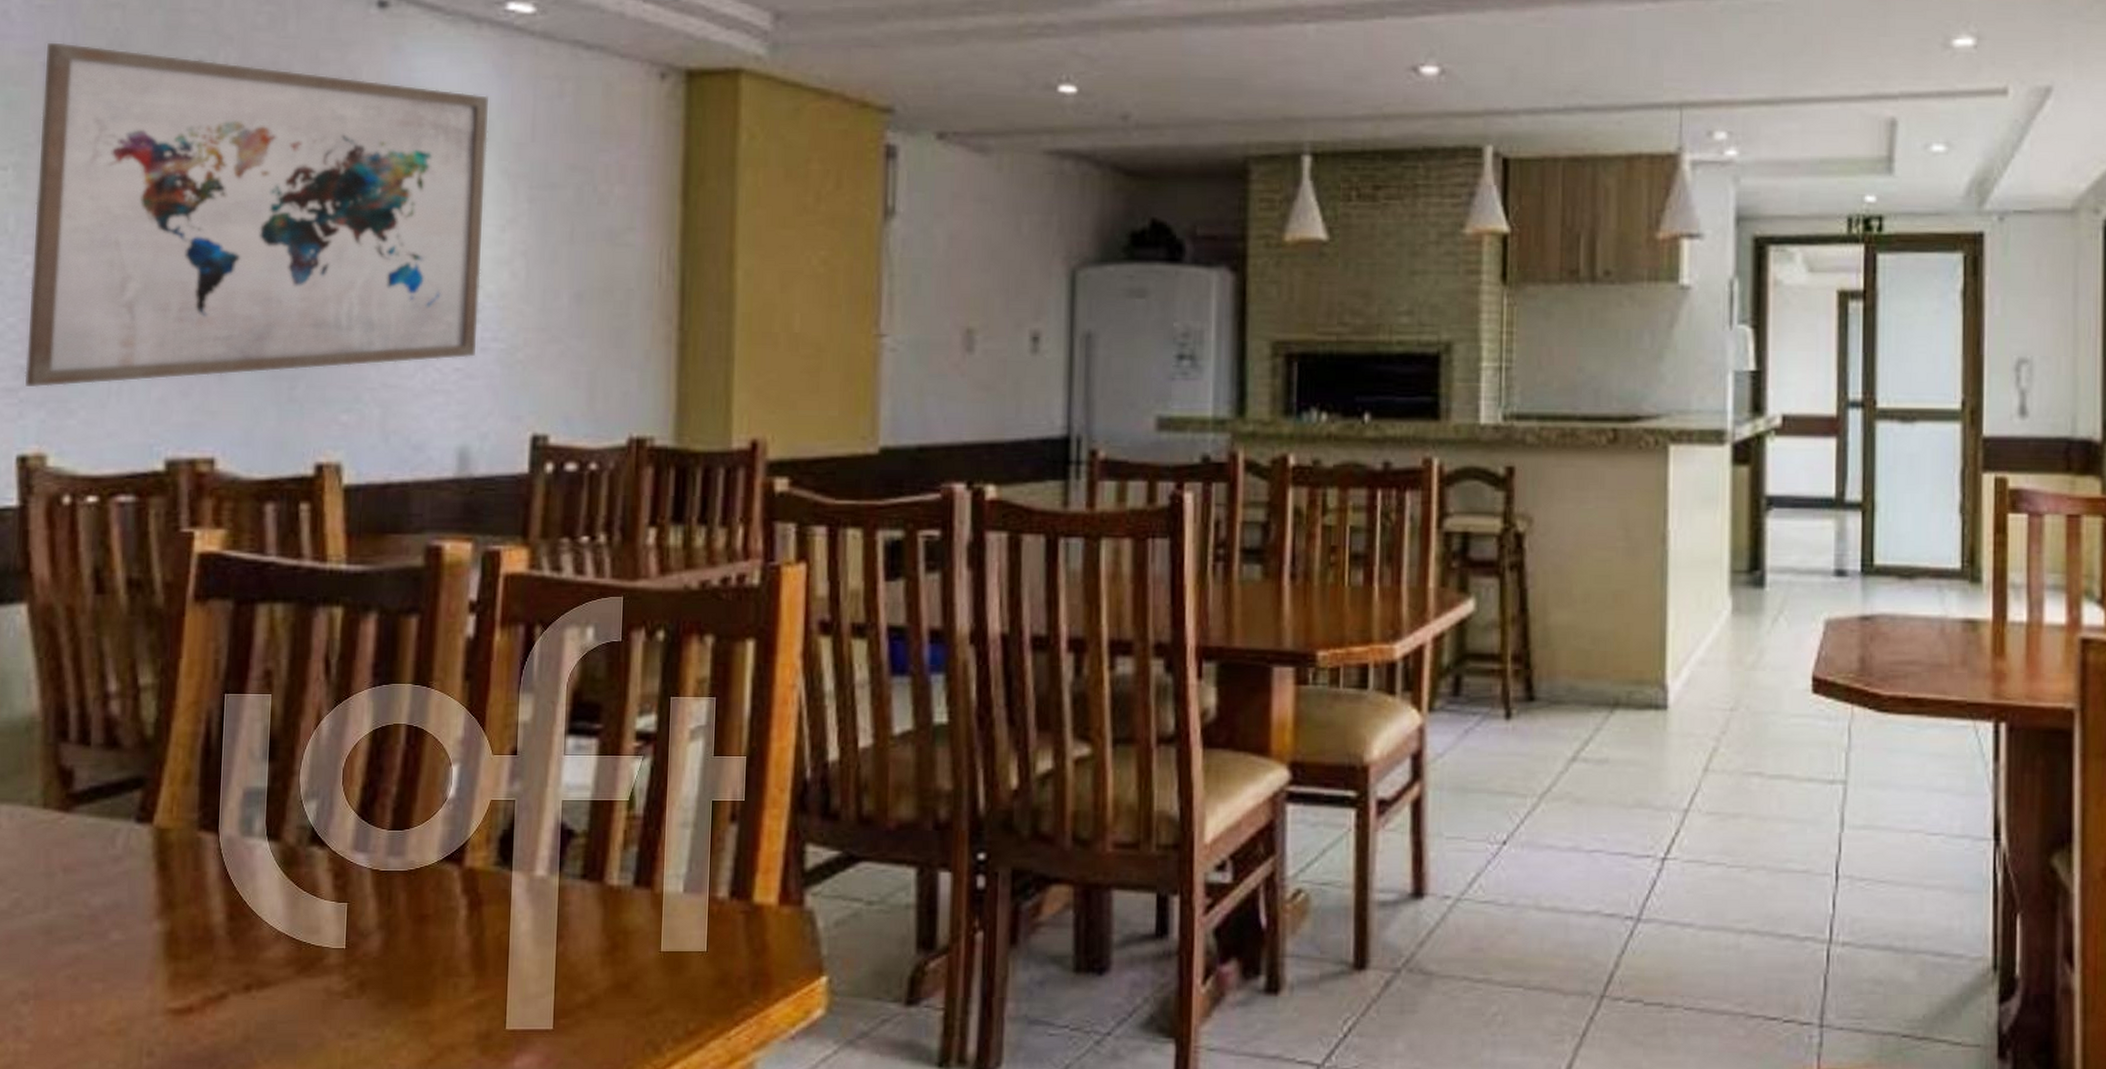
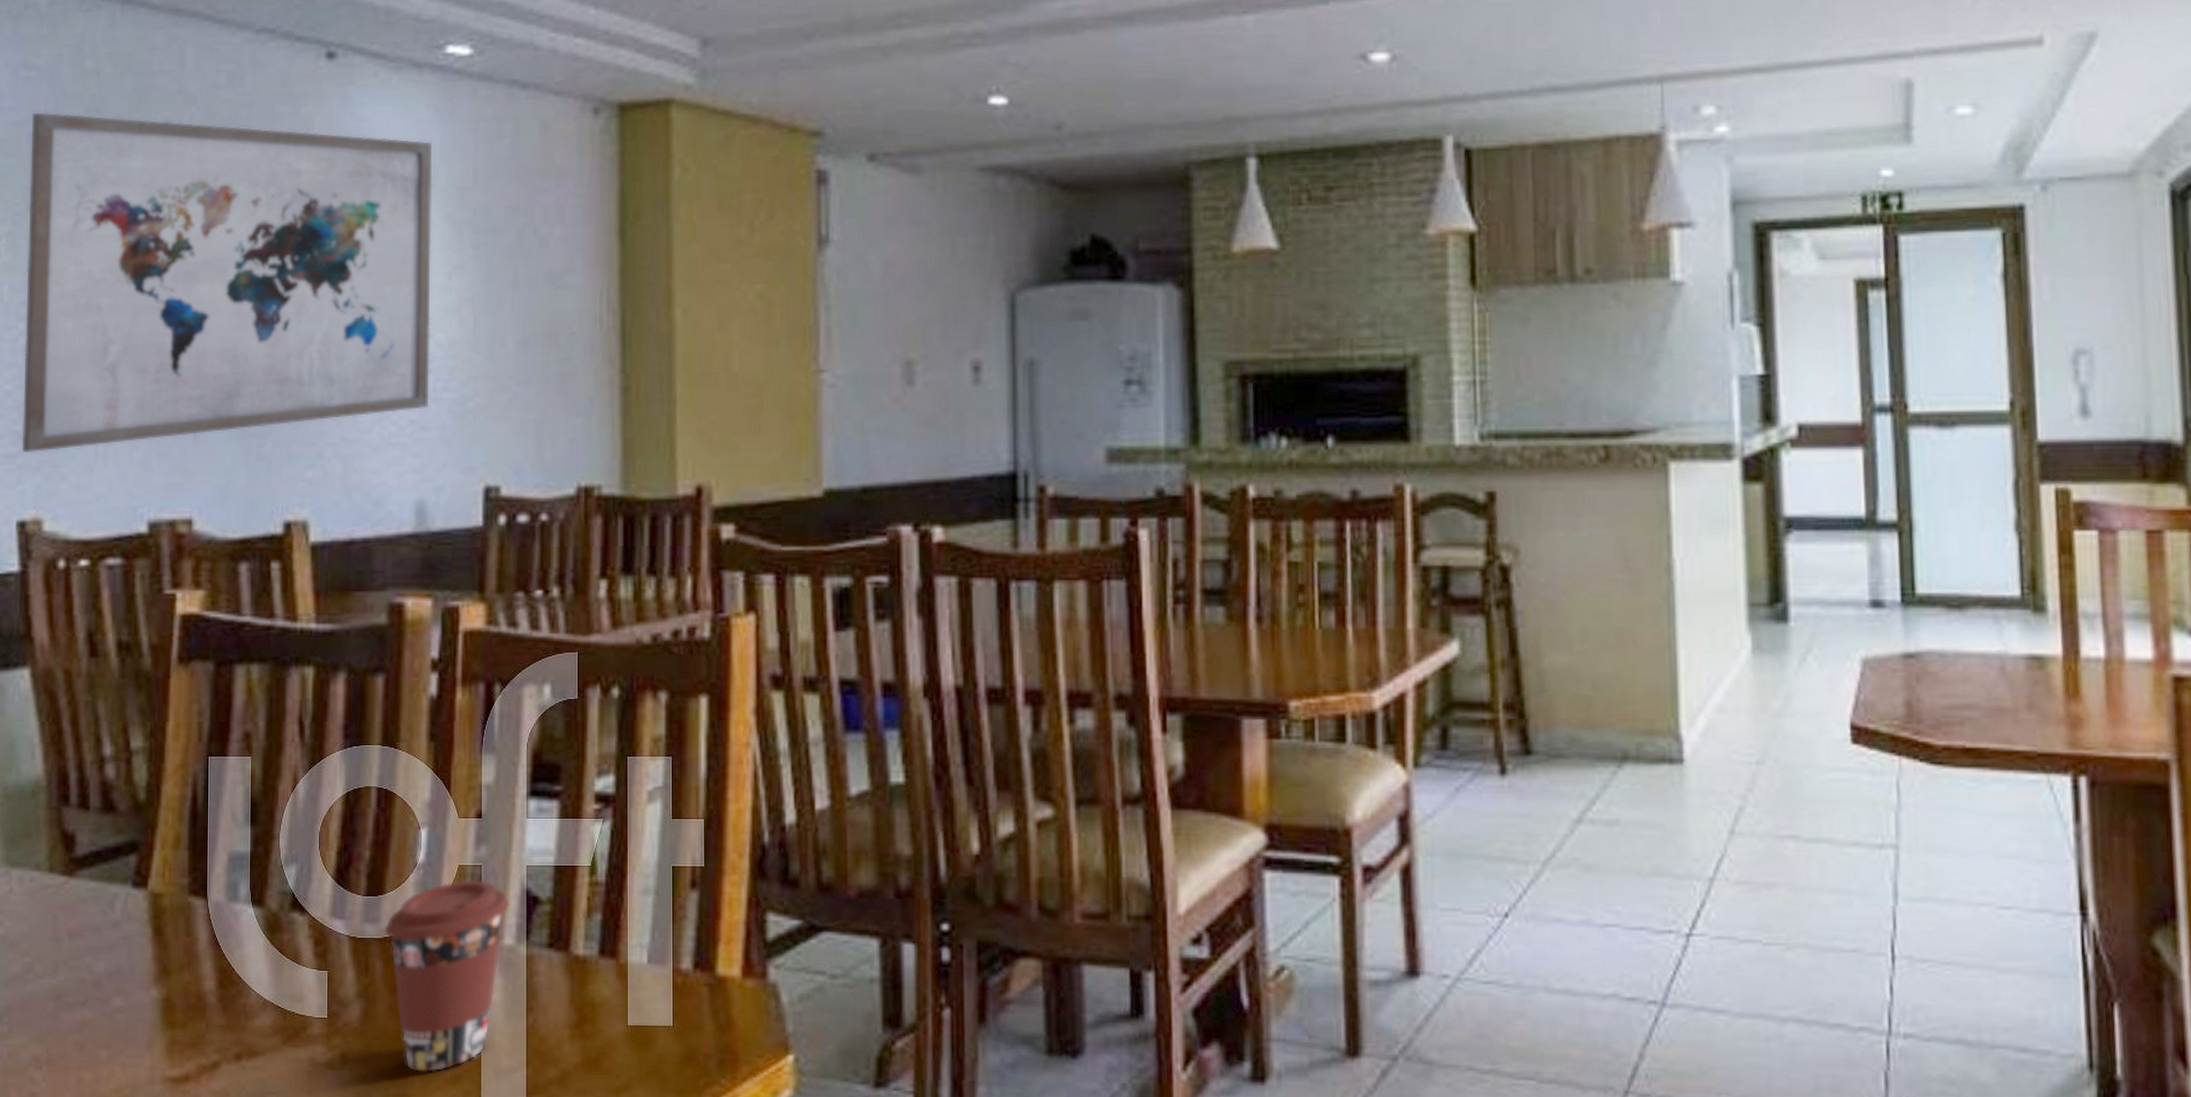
coffee cup: none [409,813,544,1000] -> present [384,879,511,1073]

